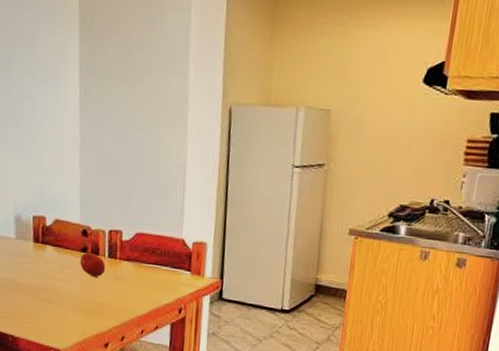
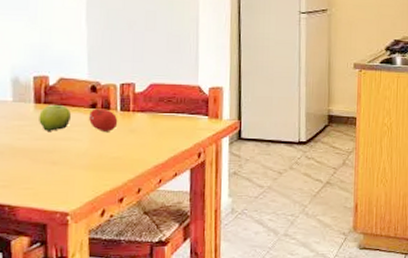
fruit: none [37,245,65,271] -> present [39,104,72,131]

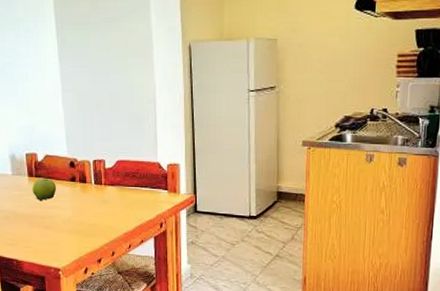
fruit: present [89,109,118,131] -> none [70,182,93,202]

